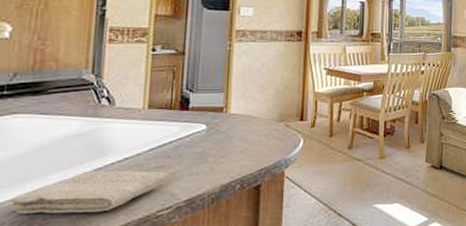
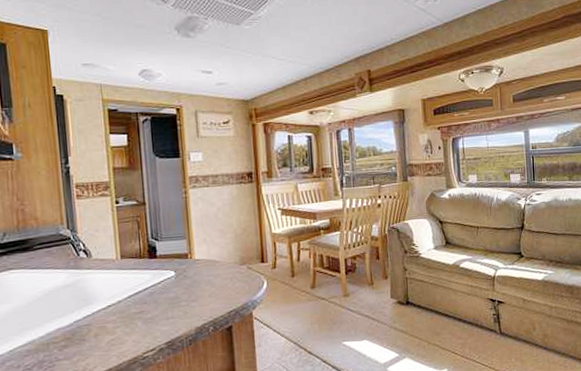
washcloth: present [7,170,170,214] -> none [19,316,150,358]

